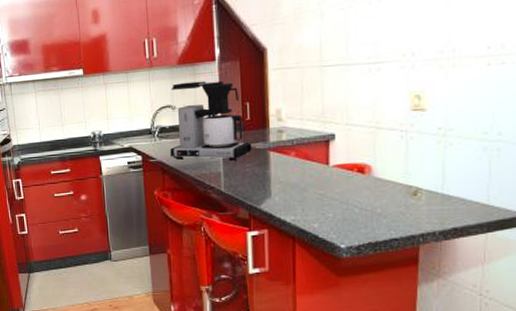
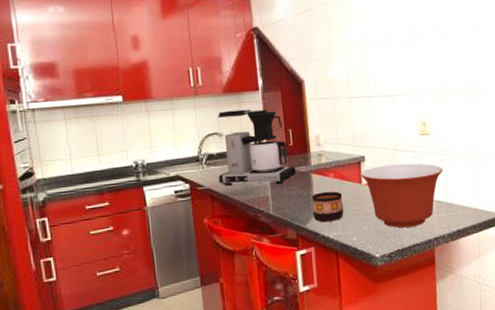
cup: none [268,171,305,204] -> present [312,191,344,223]
mixing bowl: none [327,144,441,219] -> present [359,163,444,228]

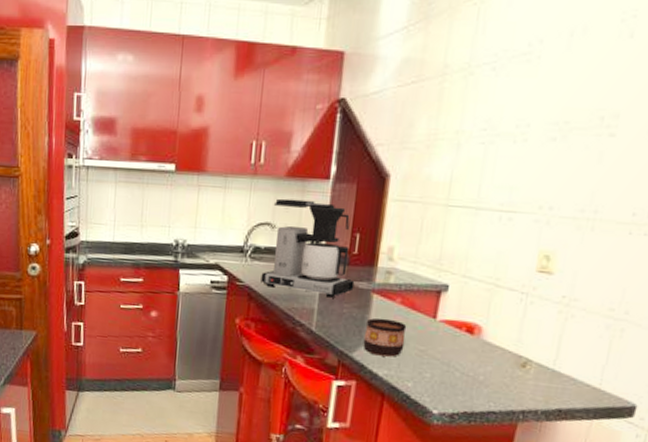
mixing bowl: present [359,163,444,228] -> none [436,301,561,390]

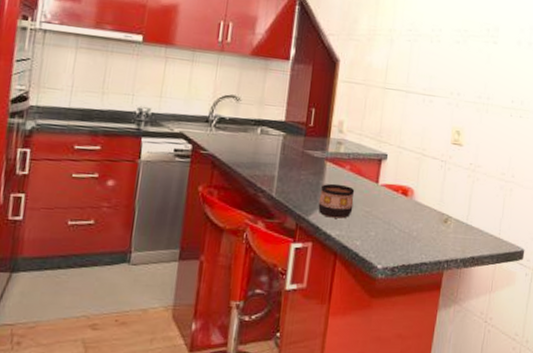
coffee maker: present [261,198,355,298] -> none [225,74,311,166]

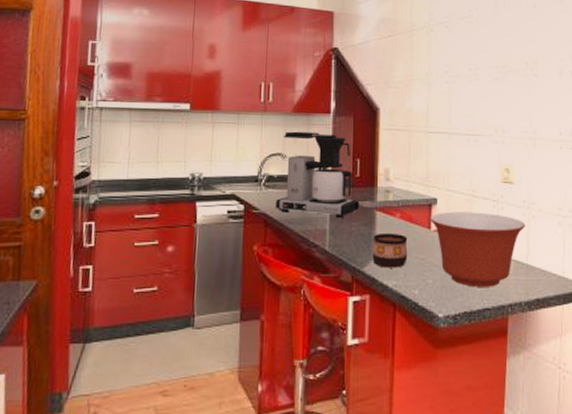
coffee maker: none [225,74,311,166] -> present [275,131,360,218]
mixing bowl: none [378,168,470,243] -> present [429,211,526,287]

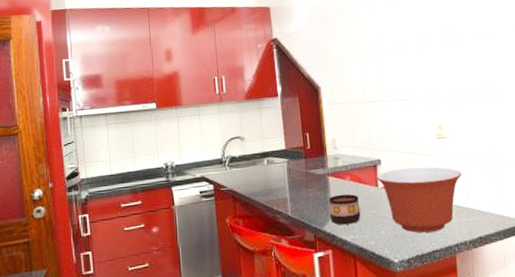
coffee maker: present [275,131,360,218] -> none [239,114,314,187]

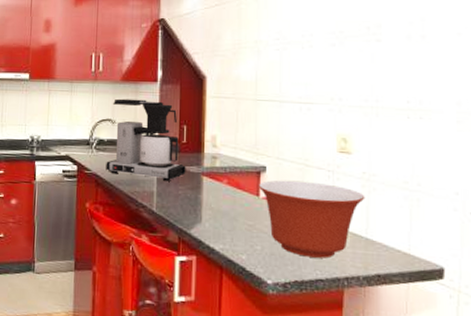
coffee maker: none [239,114,314,187] -> present [106,98,186,181]
cup: present [329,194,361,225] -> none [199,197,235,232]

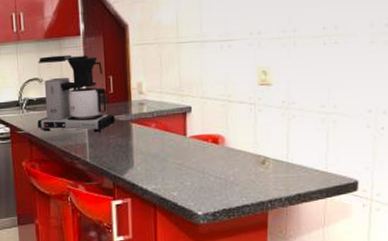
mixing bowl: present [258,180,365,258] -> none [184,116,285,187]

